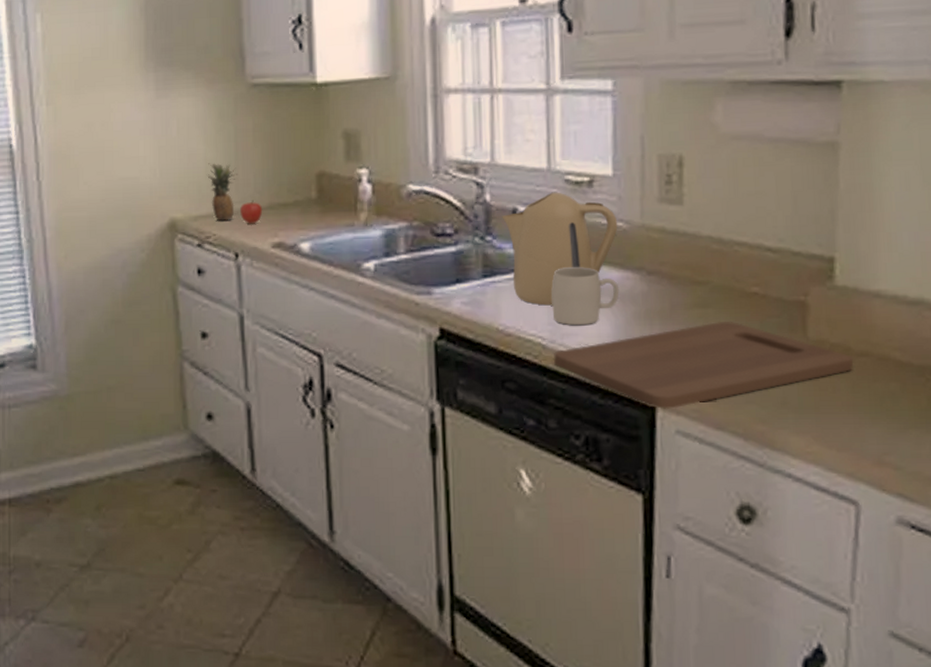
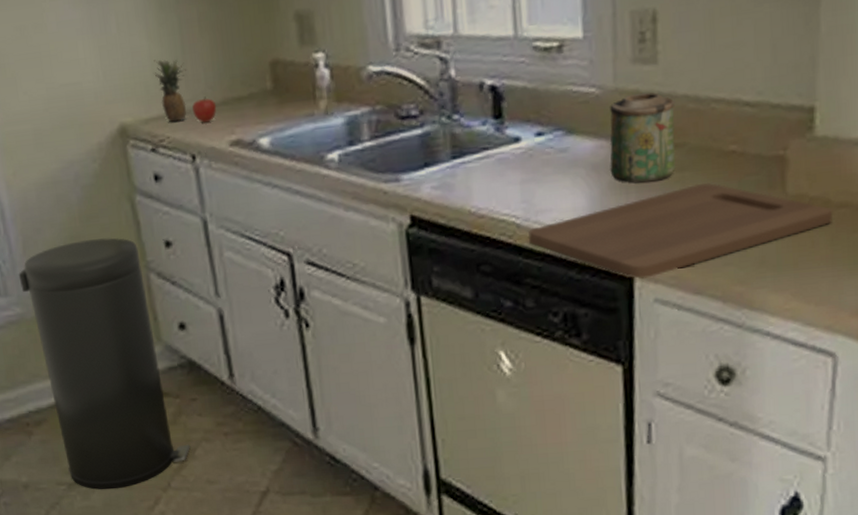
pedal bin: none [57,324,207,576] -> present [18,238,191,490]
kettle: present [502,192,618,306] -> none [468,60,590,183]
mug: present [551,267,620,326] -> none [523,139,594,201]
canister: none [635,230,699,316] -> present [610,92,676,183]

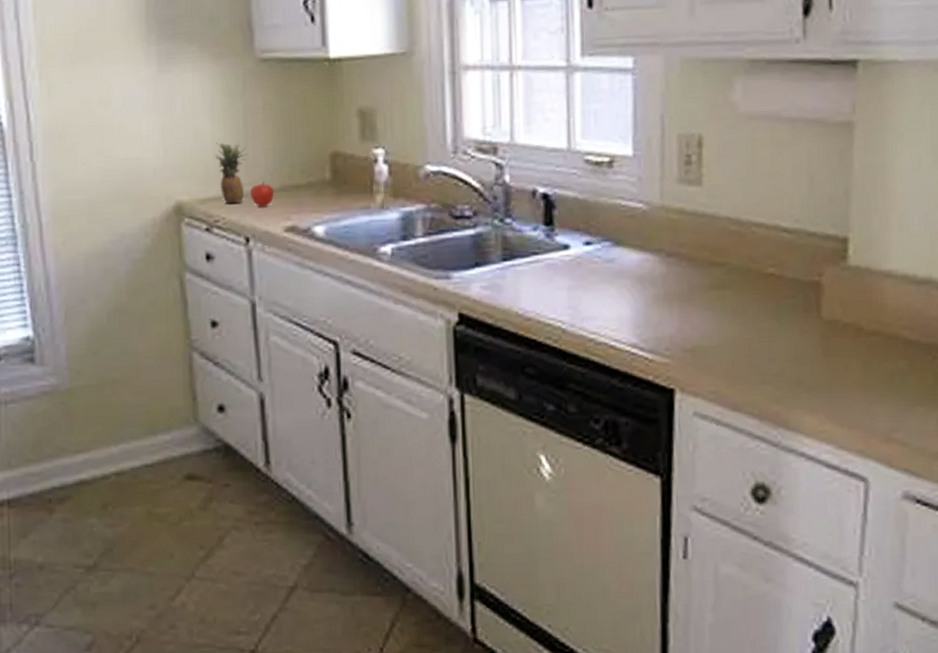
pedal bin: present [18,238,191,490] -> none [57,313,220,576]
cutting board: present [528,182,833,279] -> none [573,302,865,391]
canister: present [610,92,676,183] -> none [654,211,717,298]

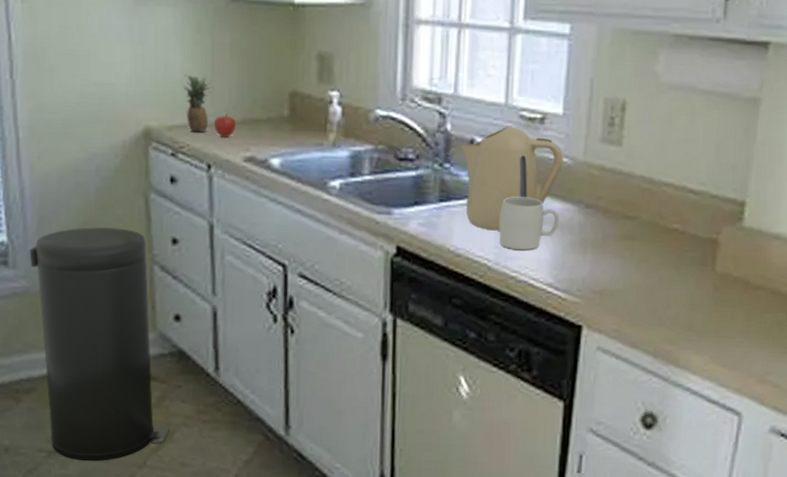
pedal bin: none [57,313,220,576] -> present [29,227,171,462]
kettle: none [521,172,638,289] -> present [460,126,564,231]
mug: none [571,249,639,309] -> present [499,197,560,251]

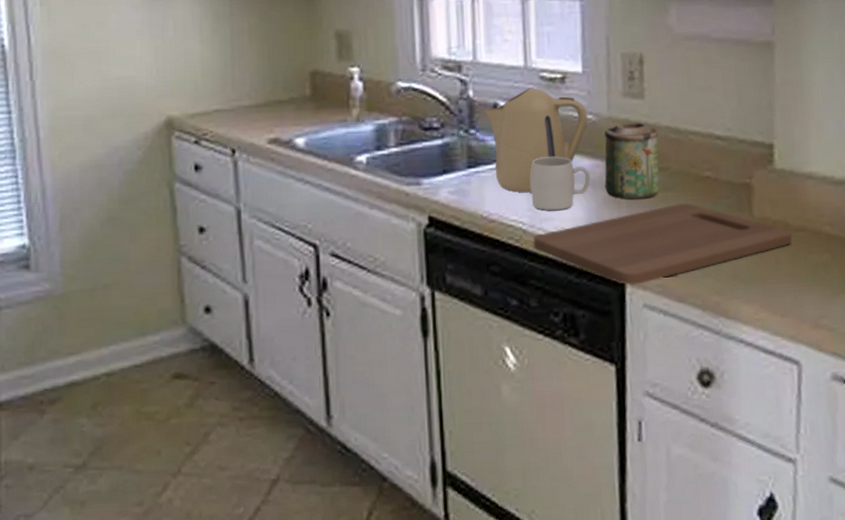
pedal bin: present [29,227,171,462] -> none [52,221,206,473]
fruit: present [183,74,214,133] -> none [204,62,235,119]
fruit: present [214,114,236,137] -> none [236,98,259,121]
cutting board: none [496,252,751,328] -> present [533,202,792,285]
canister: none [572,168,632,246] -> present [604,122,660,199]

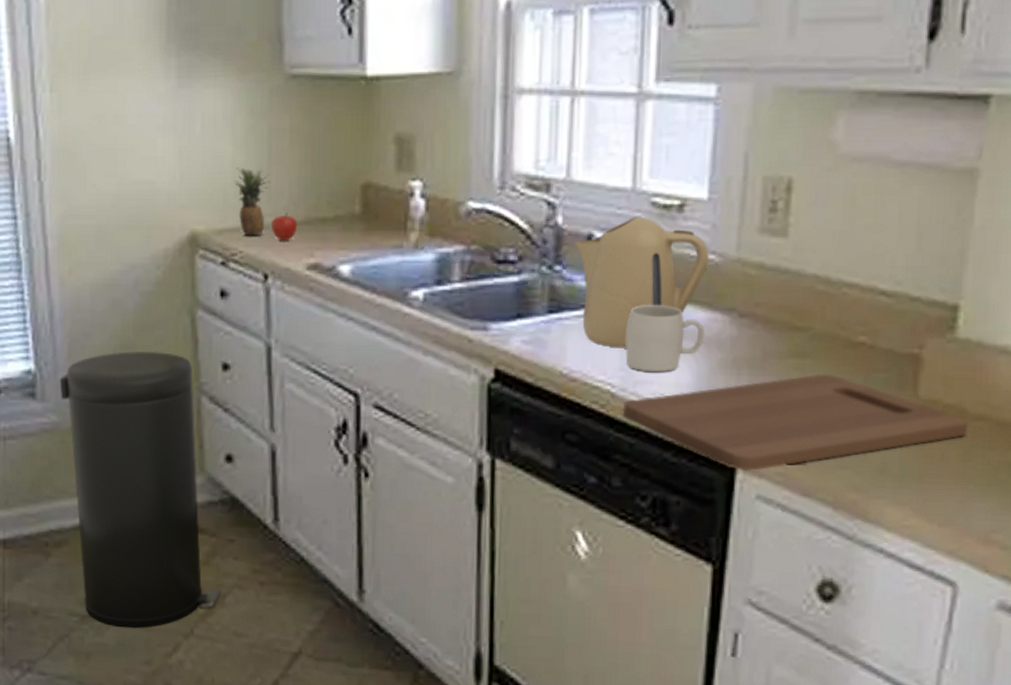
pedal bin: none [52,221,206,473] -> present [59,351,222,629]
fruit: none [204,62,235,119] -> present [235,167,271,237]
fruit: none [236,98,259,121] -> present [272,213,298,241]
canister: present [604,122,660,199] -> none [722,266,802,365]

